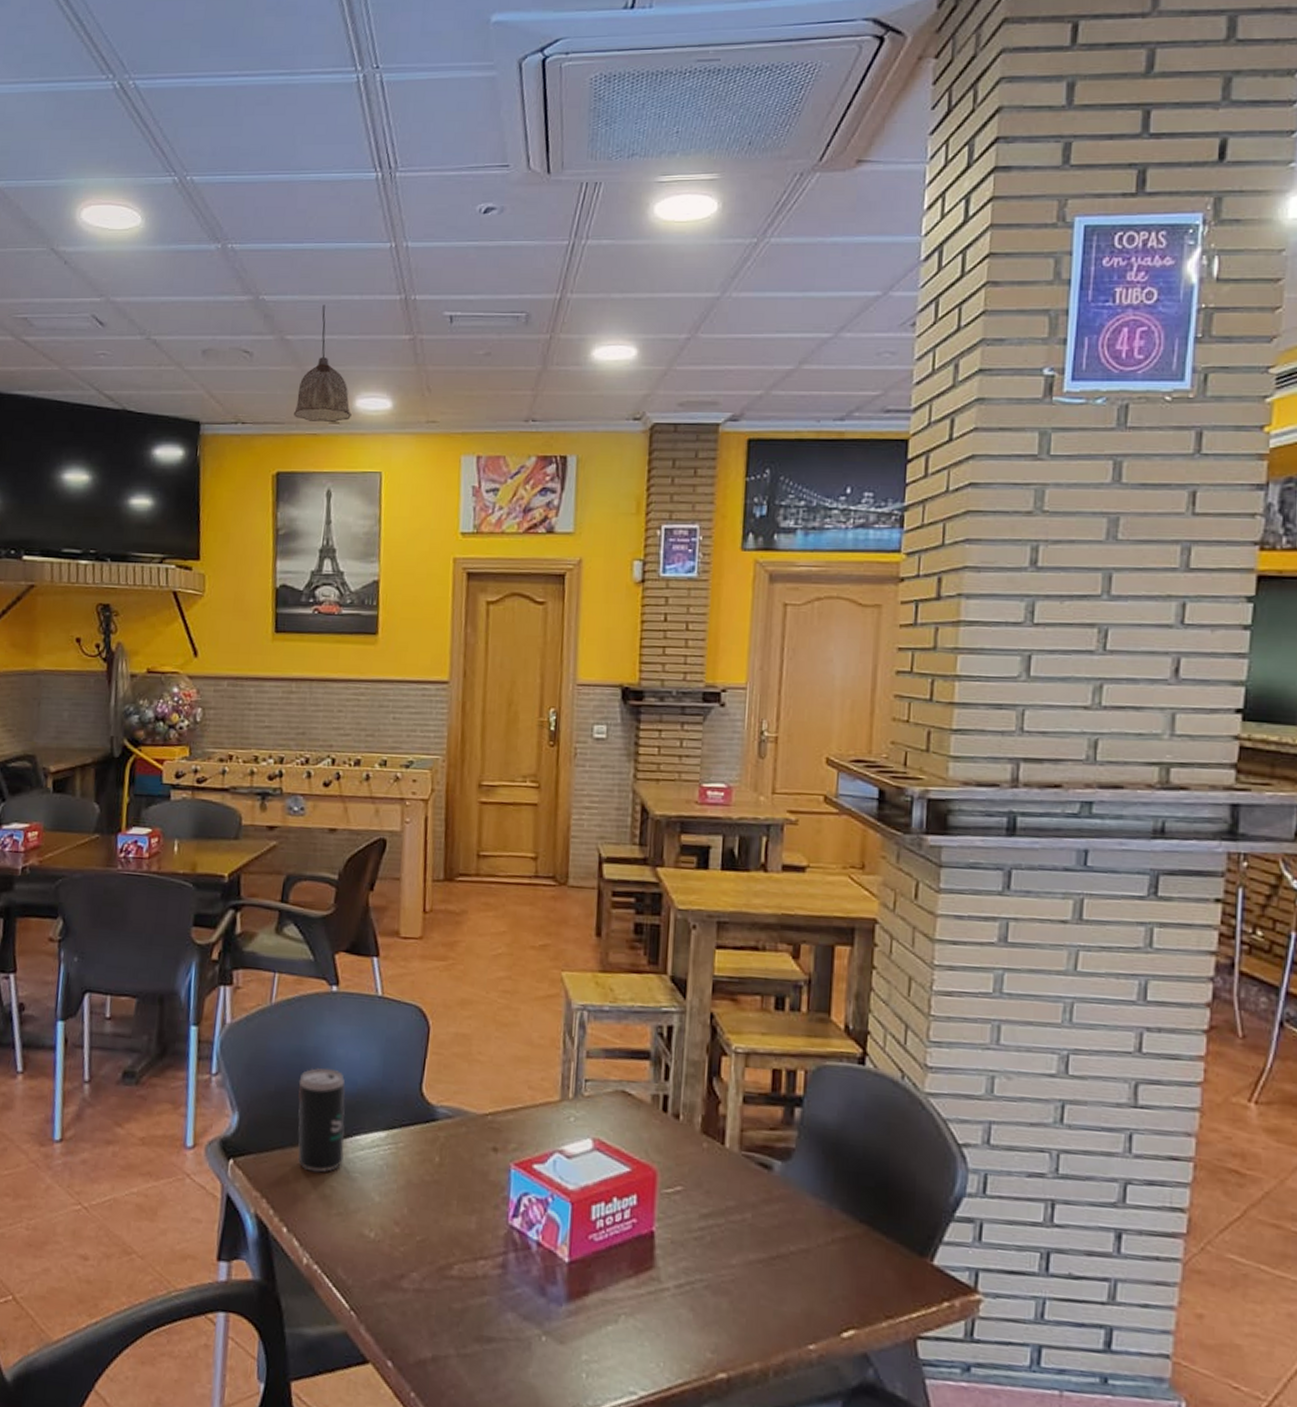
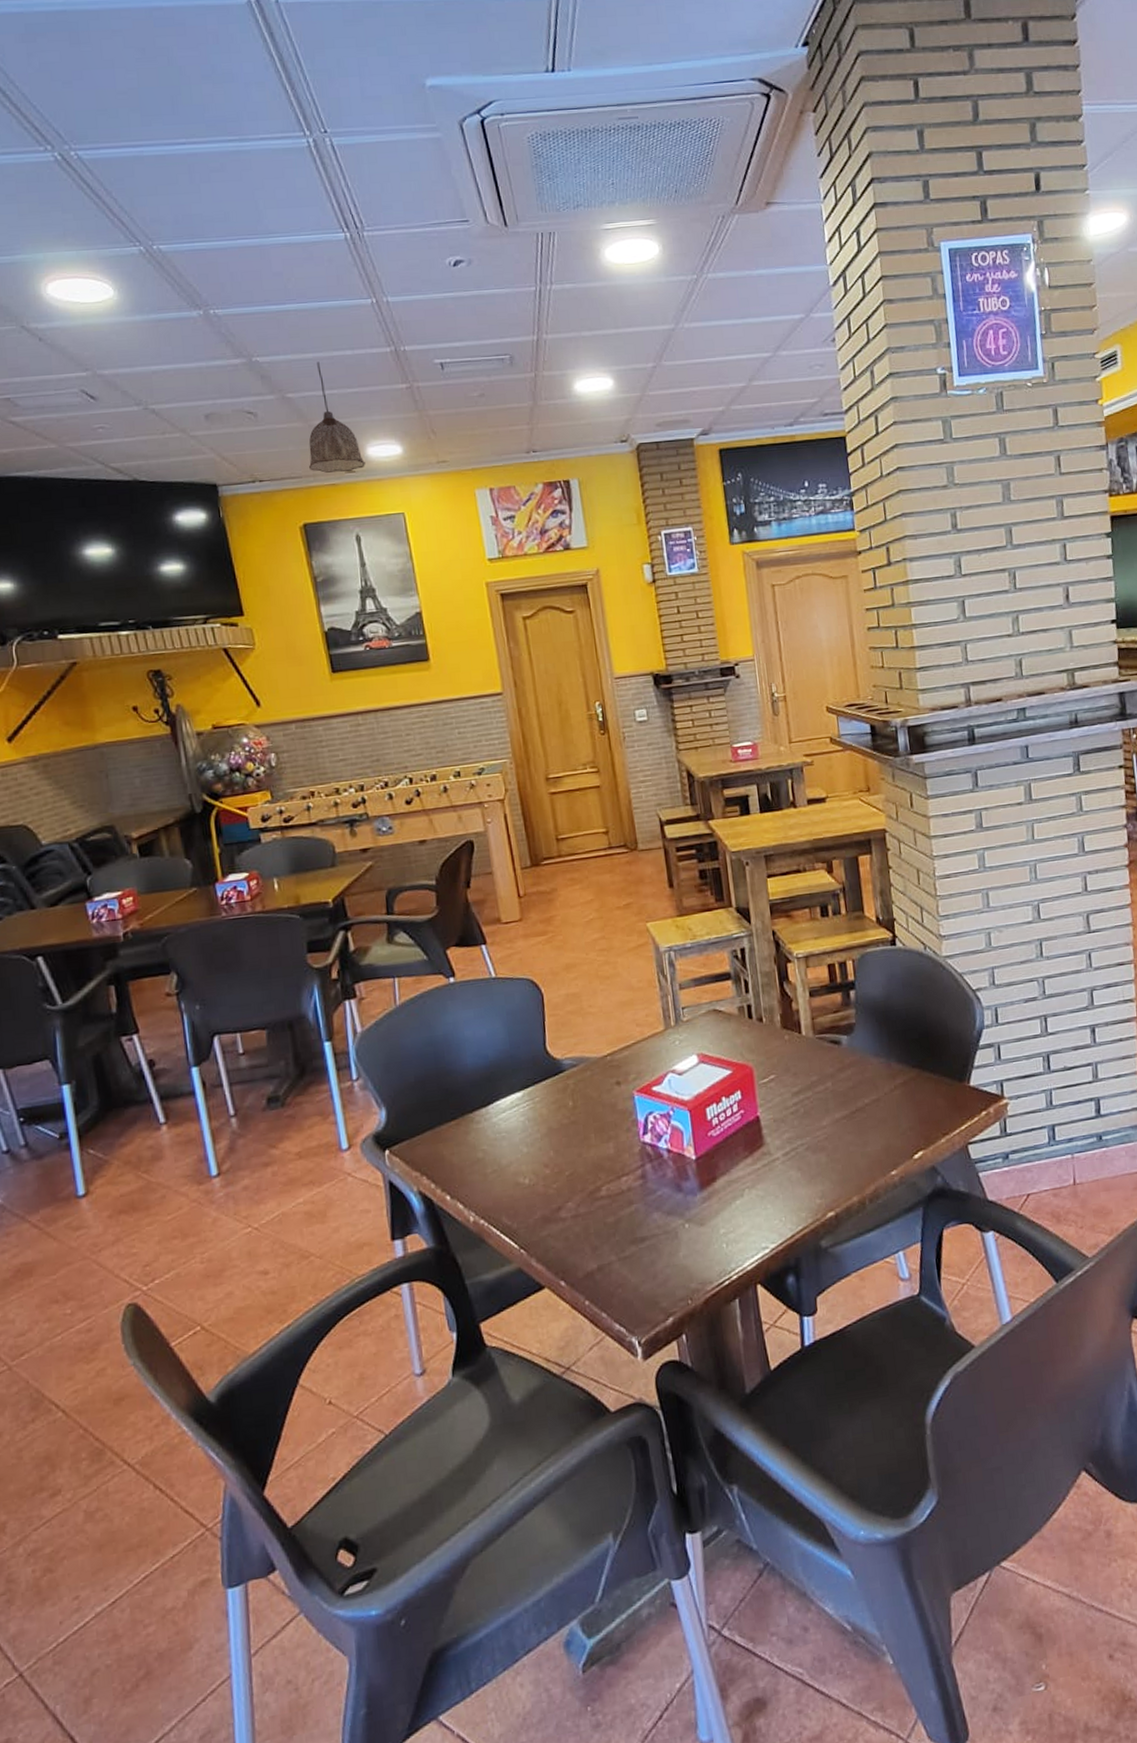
beverage can: present [298,1068,346,1173] -> none [435,1049,489,1142]

